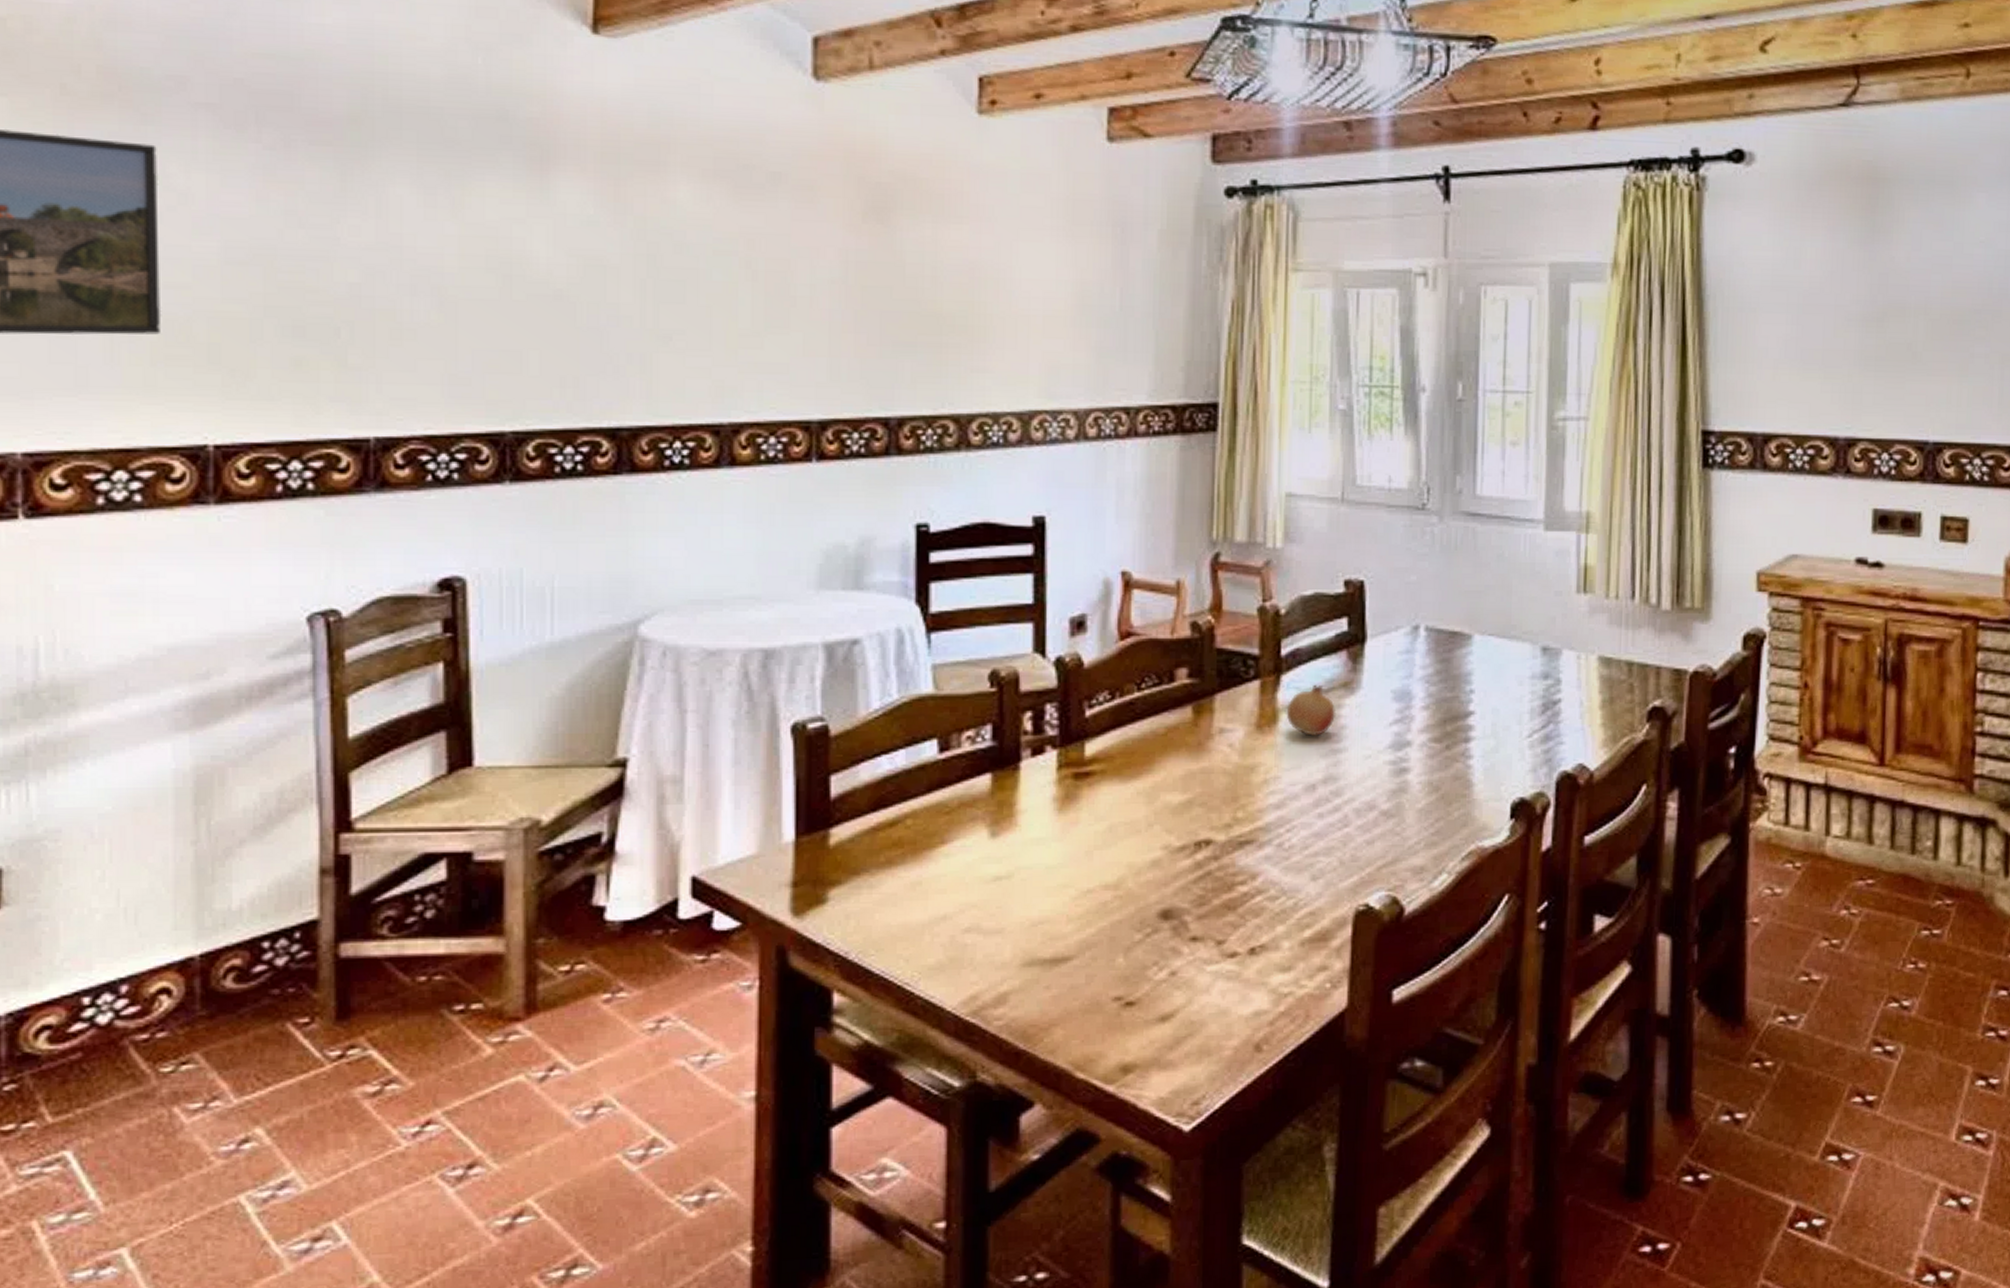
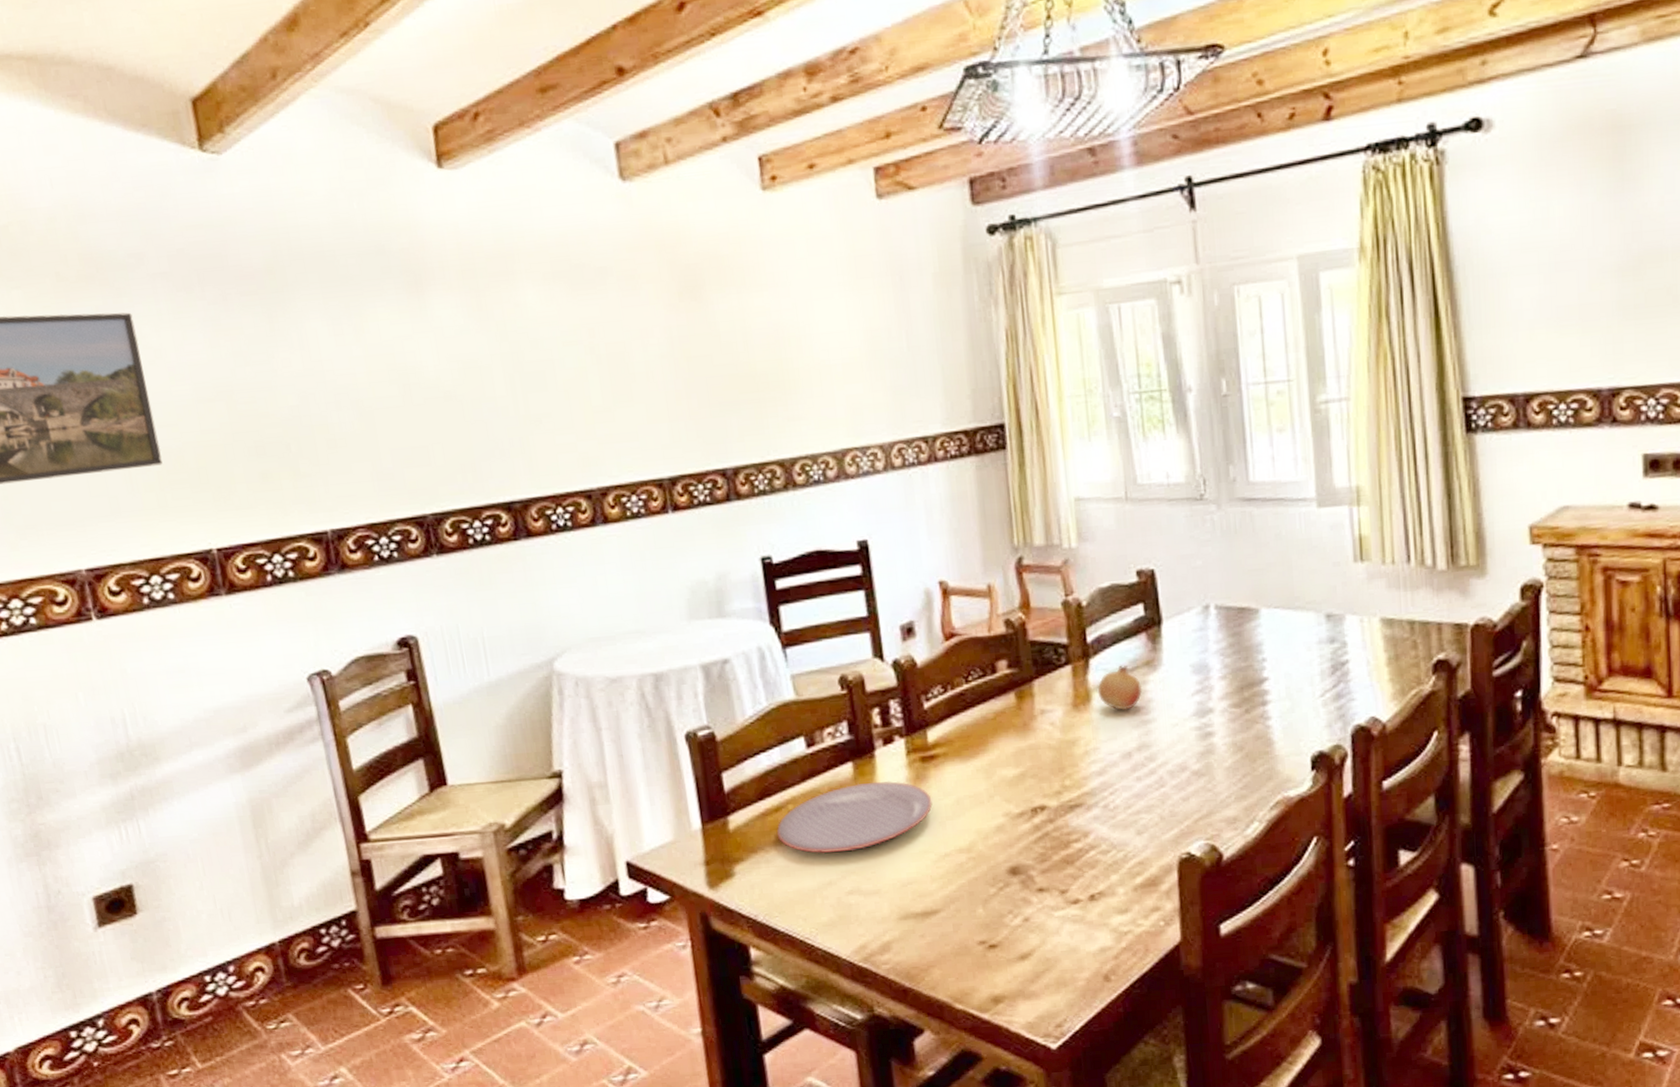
plate: none [887,798,1081,881] -> present [776,780,933,854]

